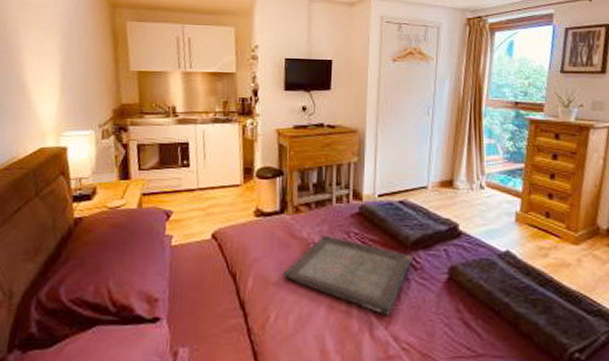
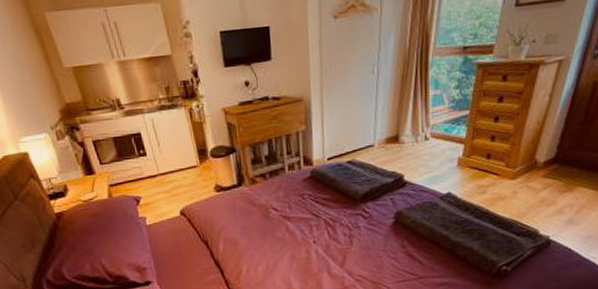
serving tray: present [282,235,413,317] -> none [247,199,363,258]

